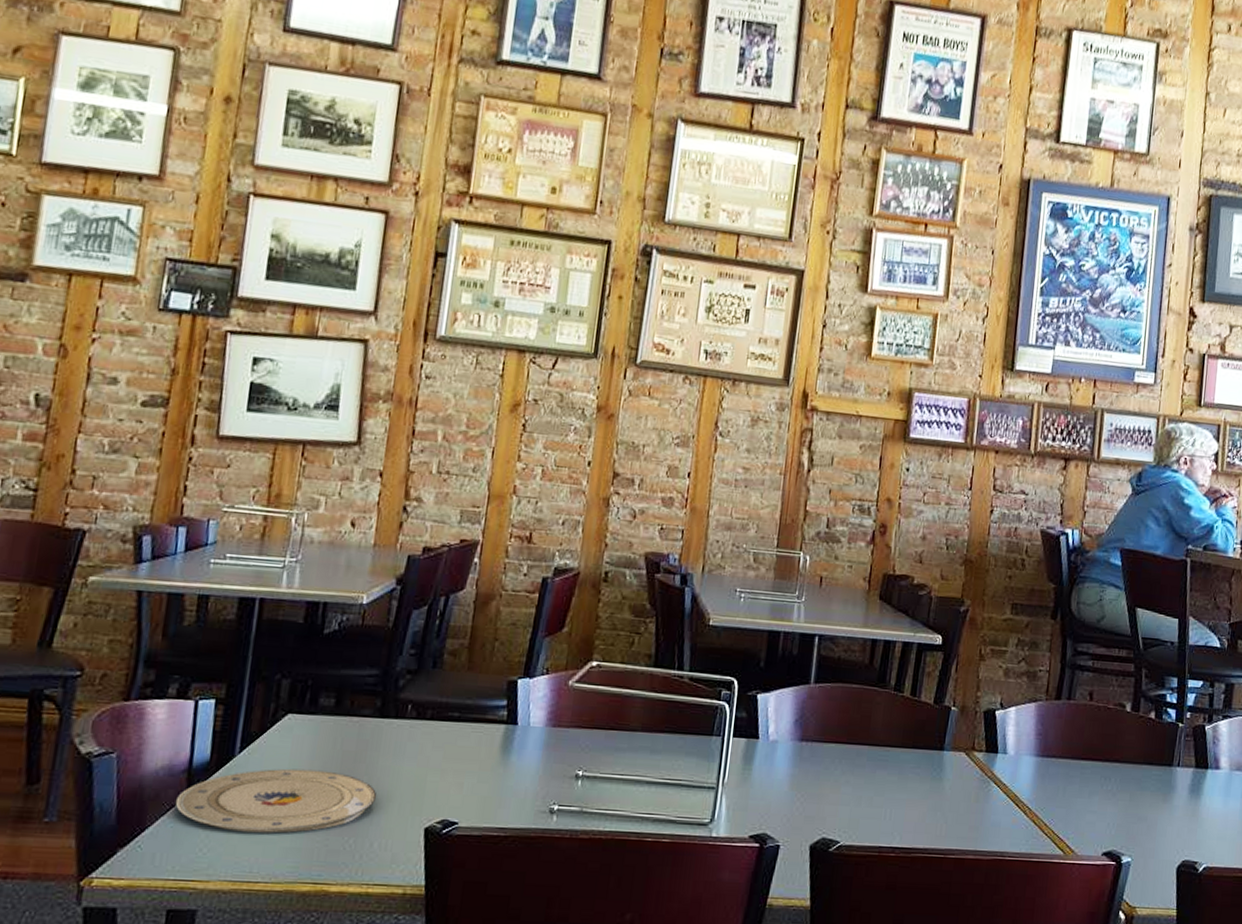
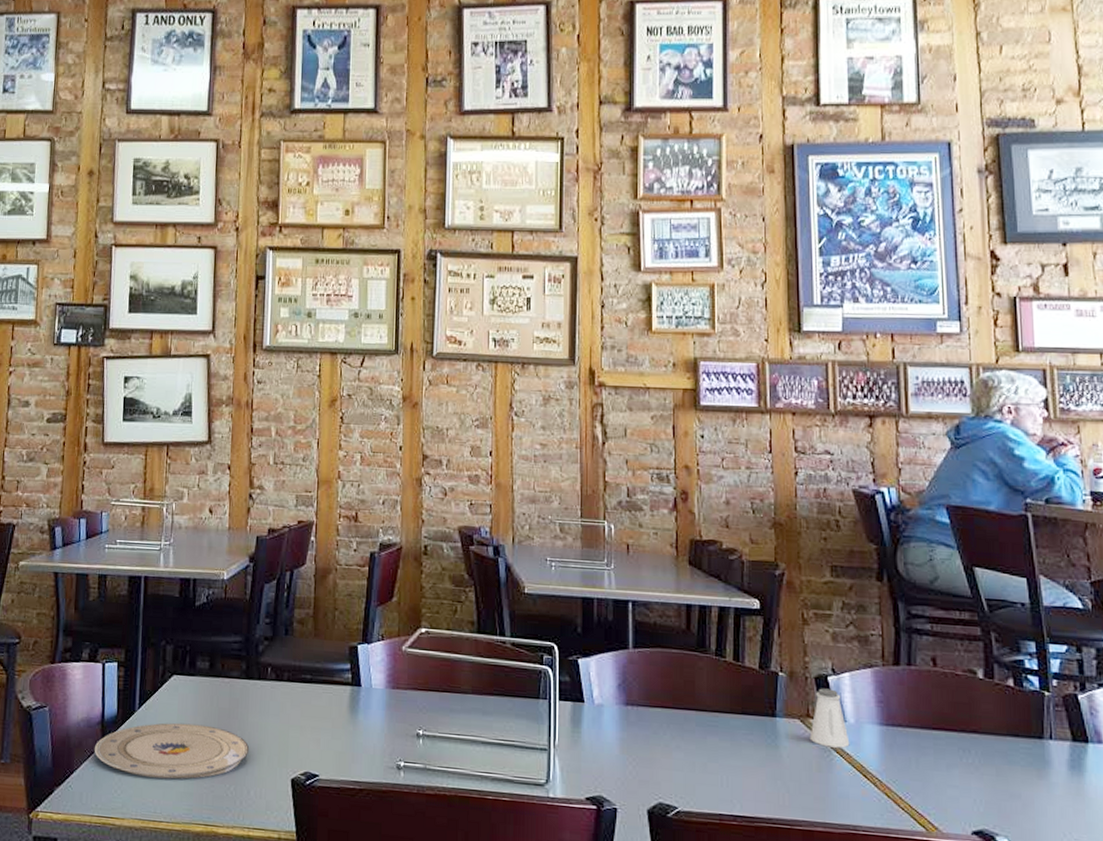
saltshaker: none [972,722,1008,779] -> present [809,688,850,748]

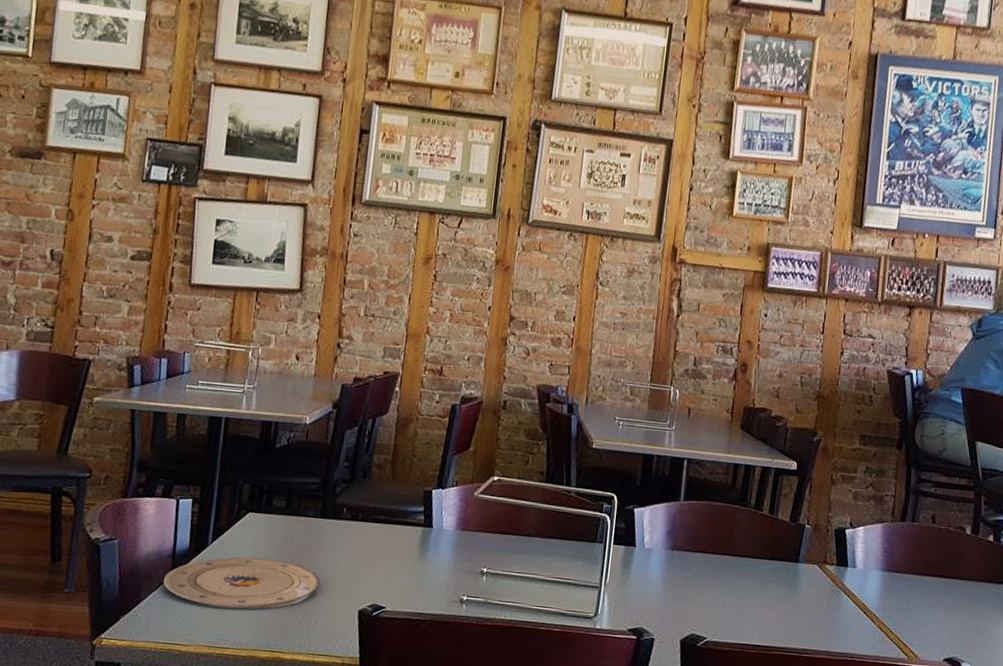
saltshaker: present [809,688,850,748] -> none [824,539,857,590]

